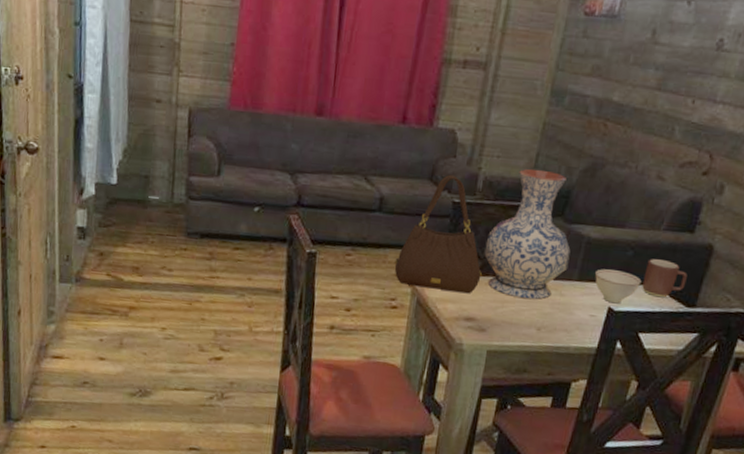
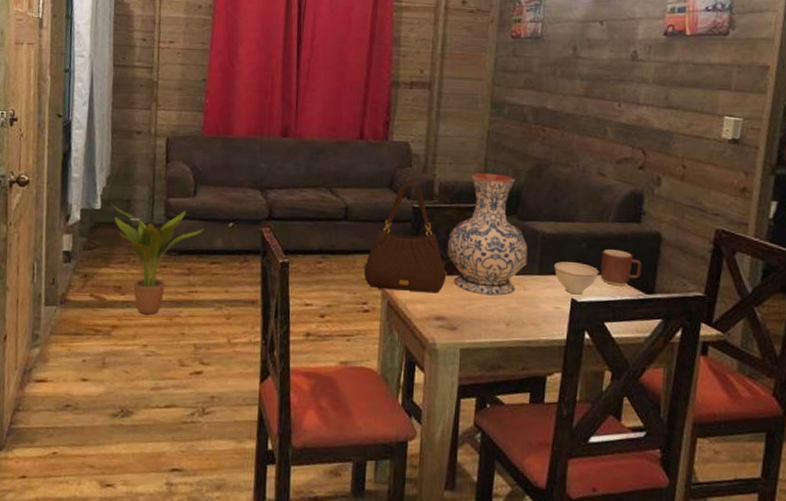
potted plant: none [128,178,228,298] -> present [111,203,204,315]

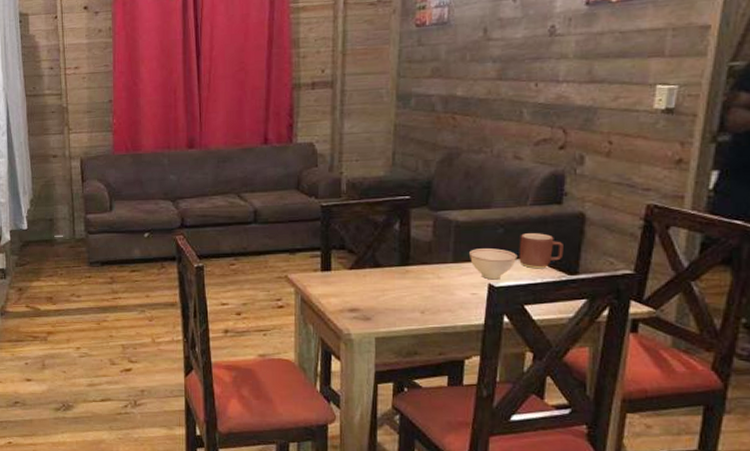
potted plant: present [111,203,204,315] -> none [36,223,122,321]
handbag: present [362,182,448,294] -> none [274,182,360,287]
vase: present [446,172,528,295] -> none [356,166,441,286]

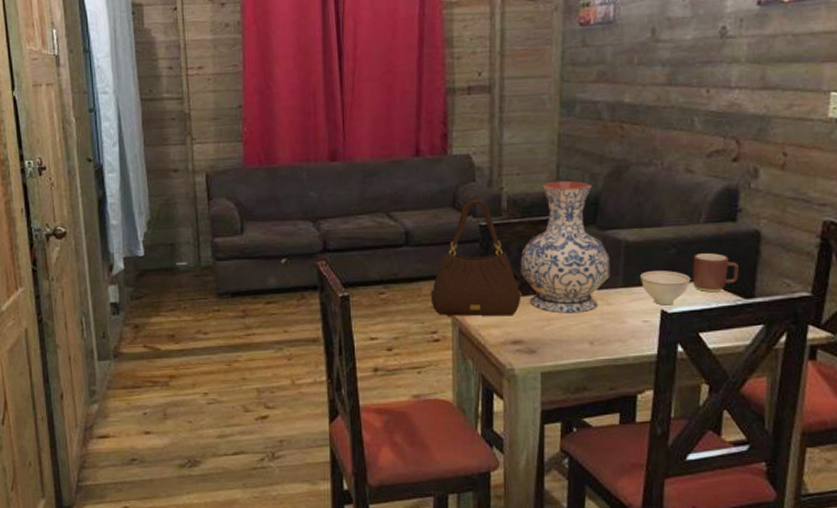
handbag: none [274,182,360,287] -> present [429,198,523,316]
vase: none [356,166,441,286] -> present [519,180,611,314]

